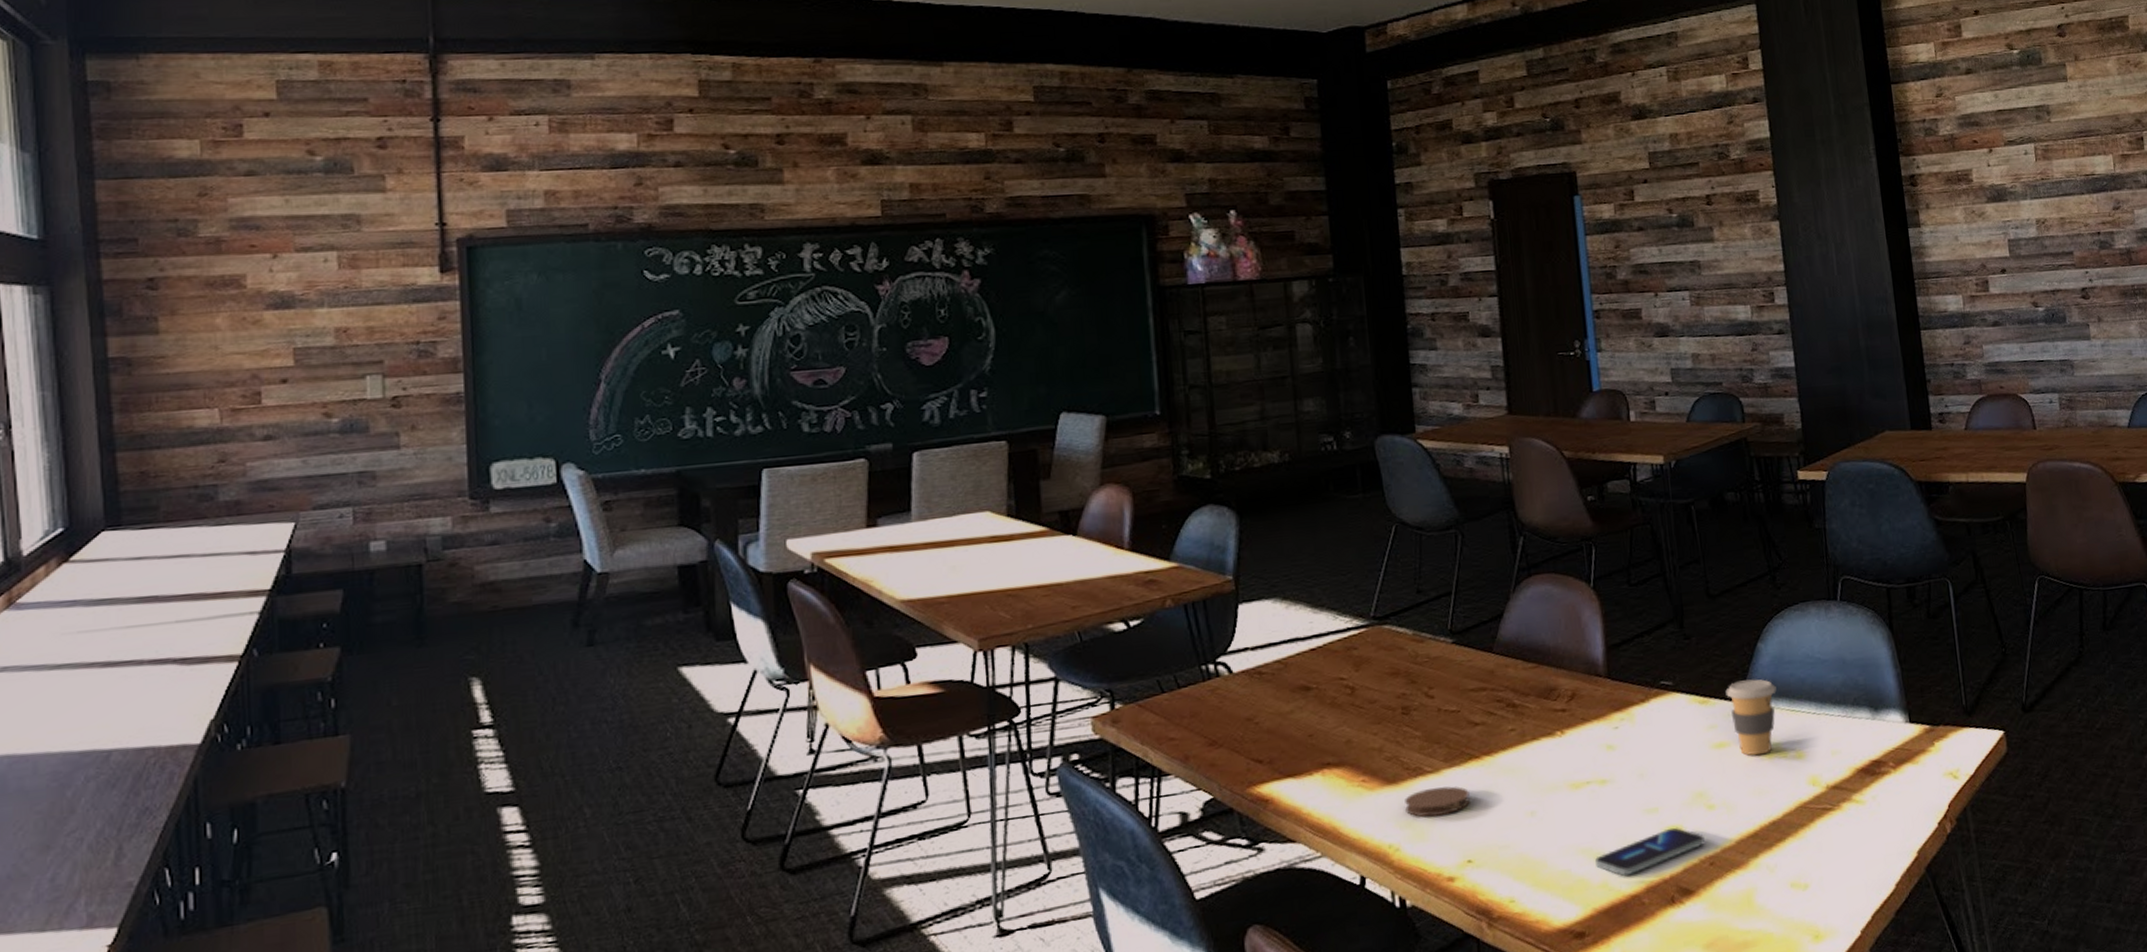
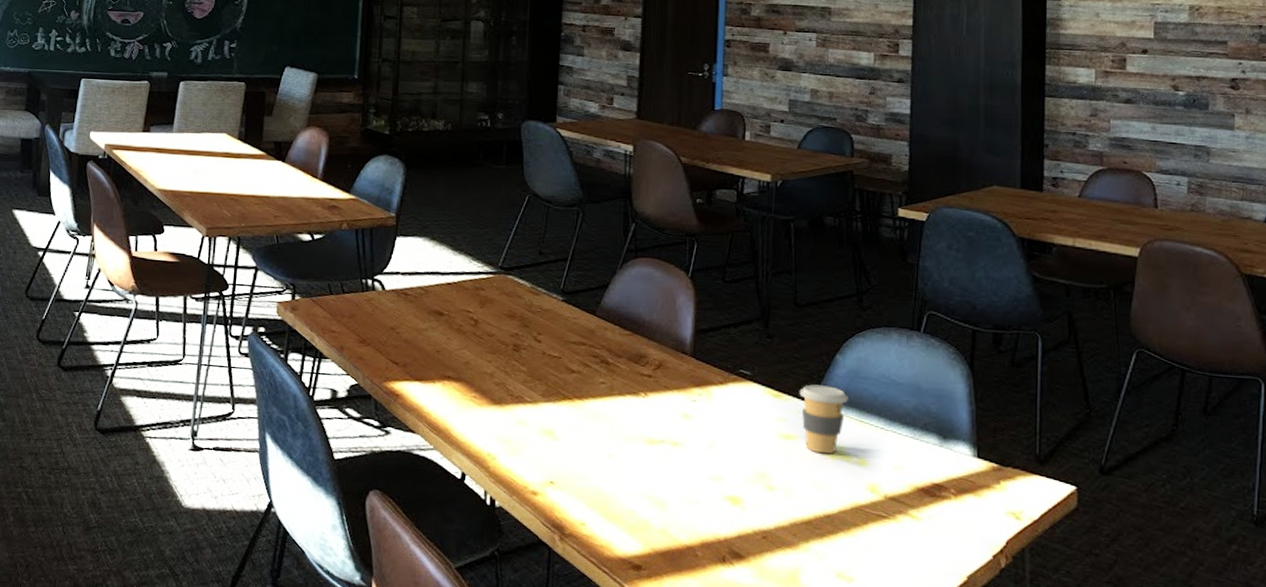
coaster: present [1405,786,1470,817] -> none [505,415,559,440]
smartphone: present [1595,827,1705,876] -> none [659,497,761,528]

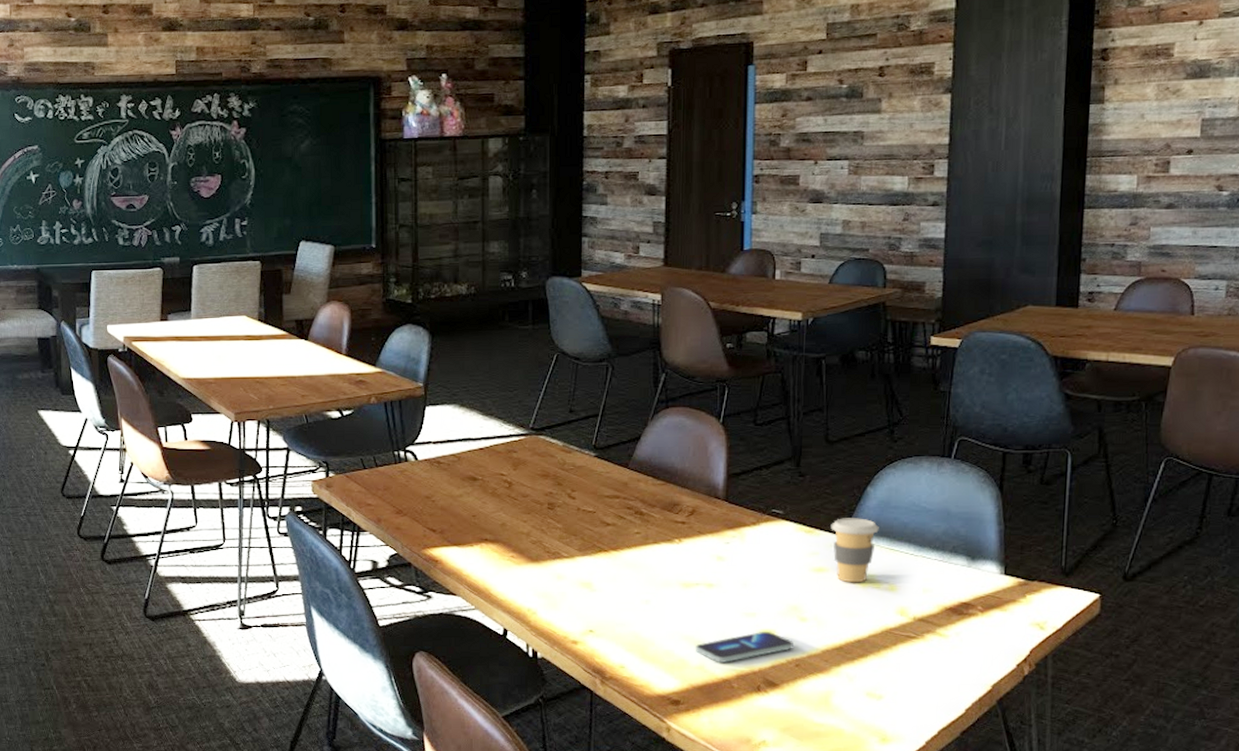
smartphone: none [659,497,761,528] -> present [696,631,793,663]

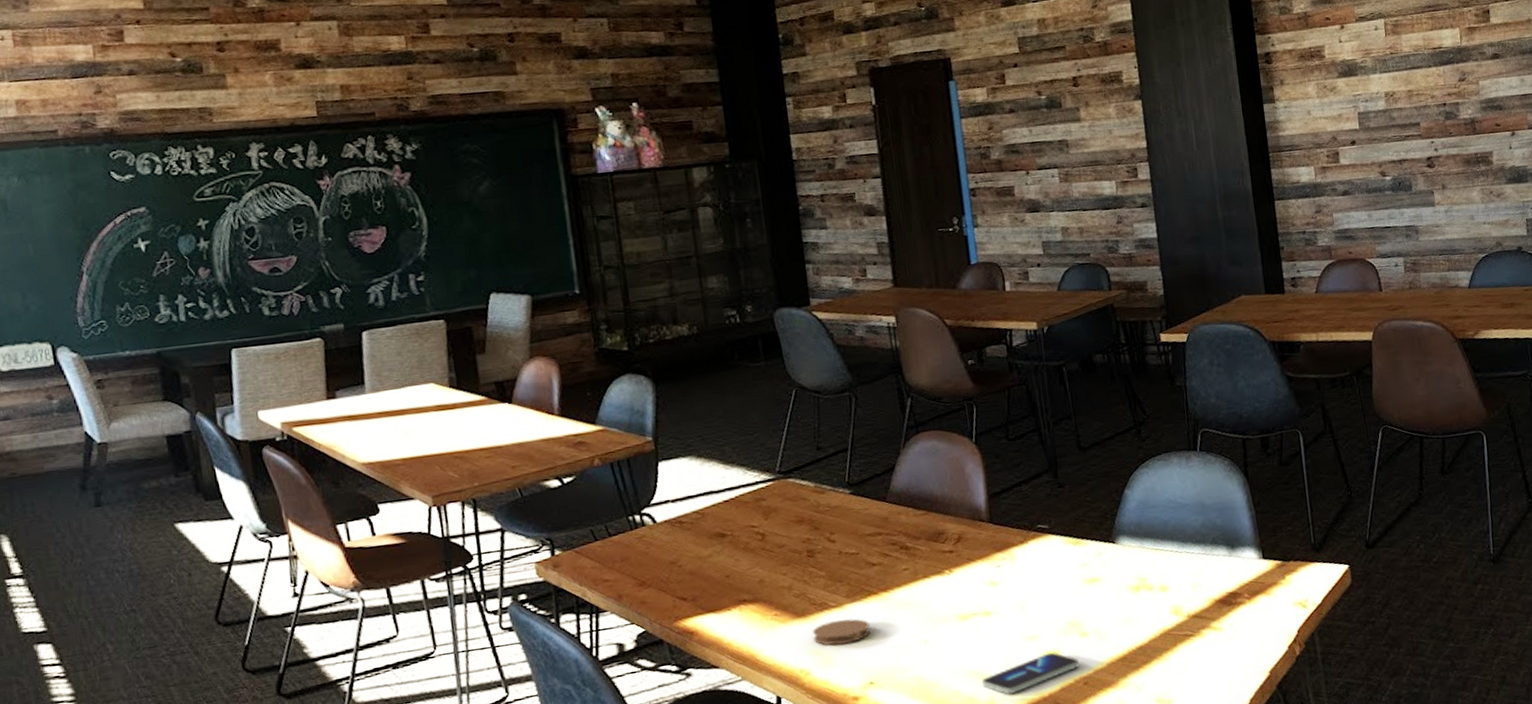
coaster: none [544,570,596,593] -> present [813,618,871,646]
coffee cup: present [831,518,879,583] -> none [1096,522,1142,590]

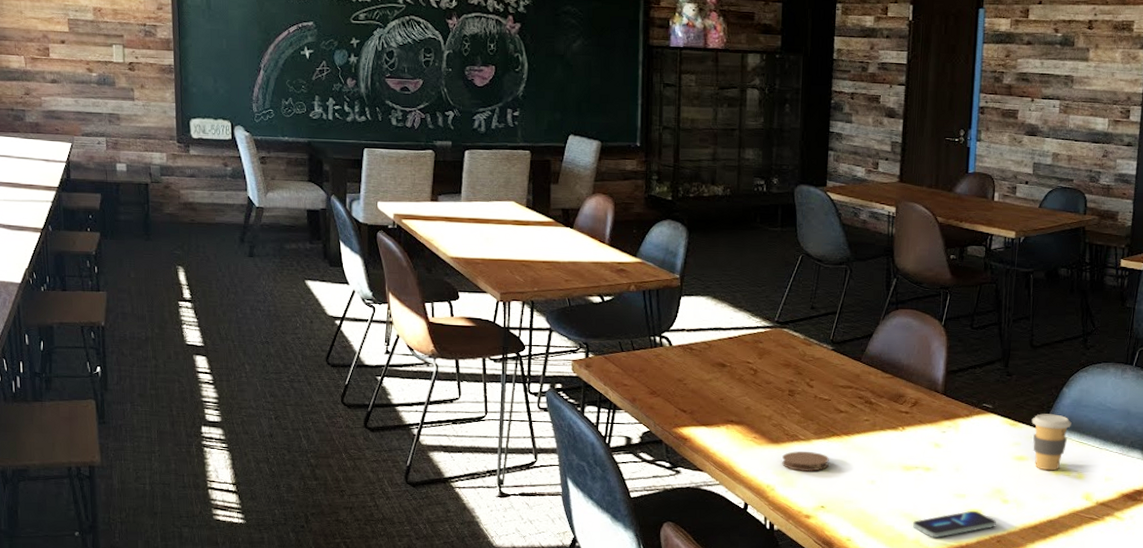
coffee cup: none [1096,522,1142,590] -> present [1031,413,1072,471]

